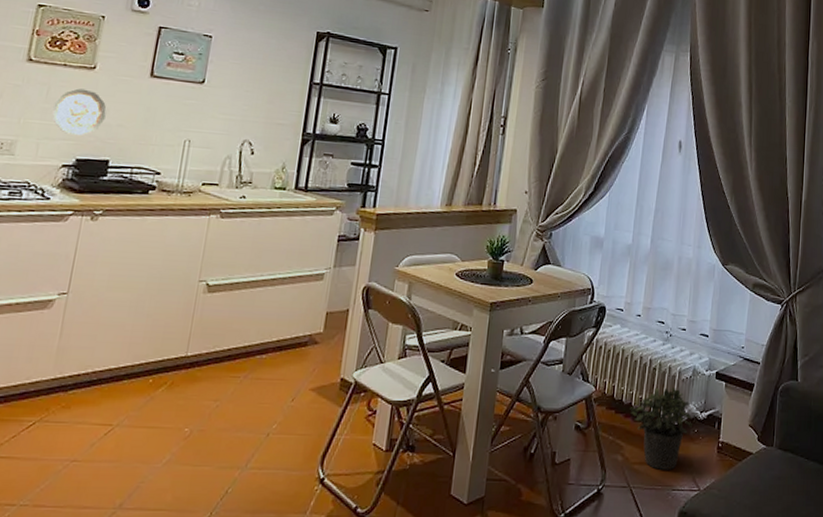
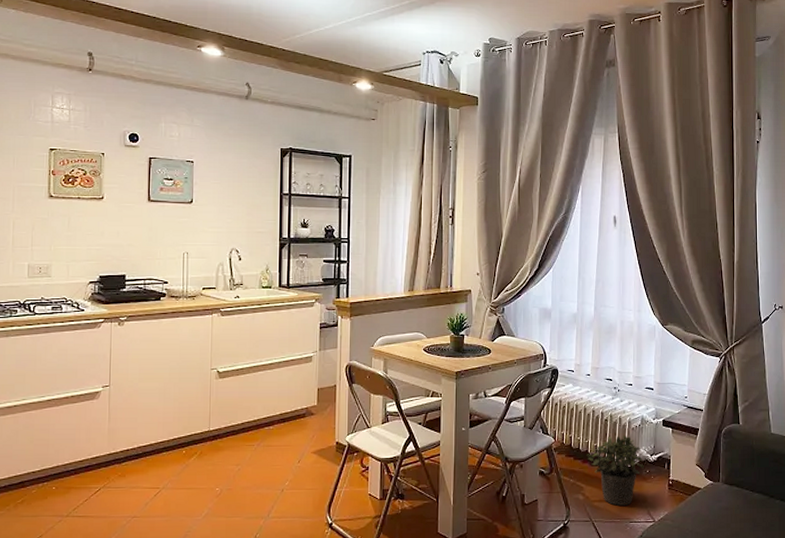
decorative plate: present [52,88,107,136] -> none [75,217,117,257]

